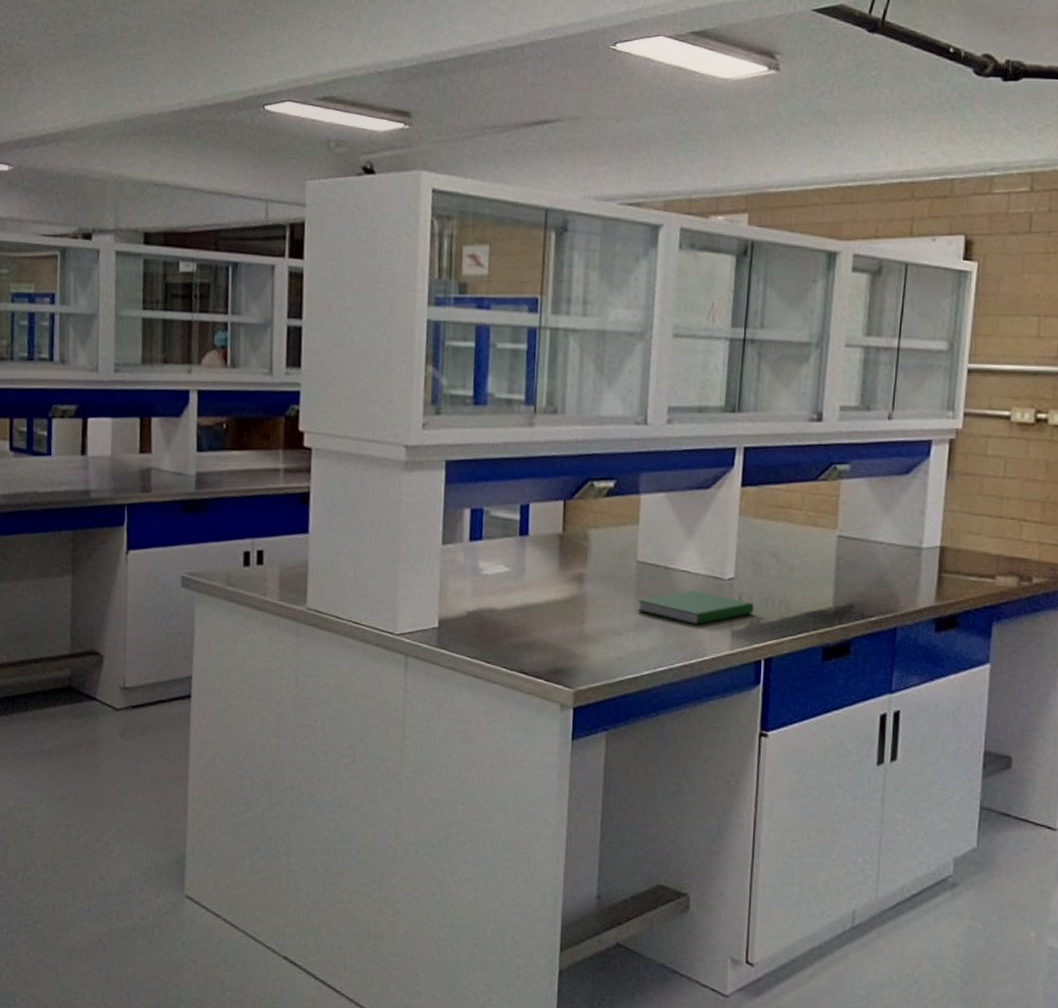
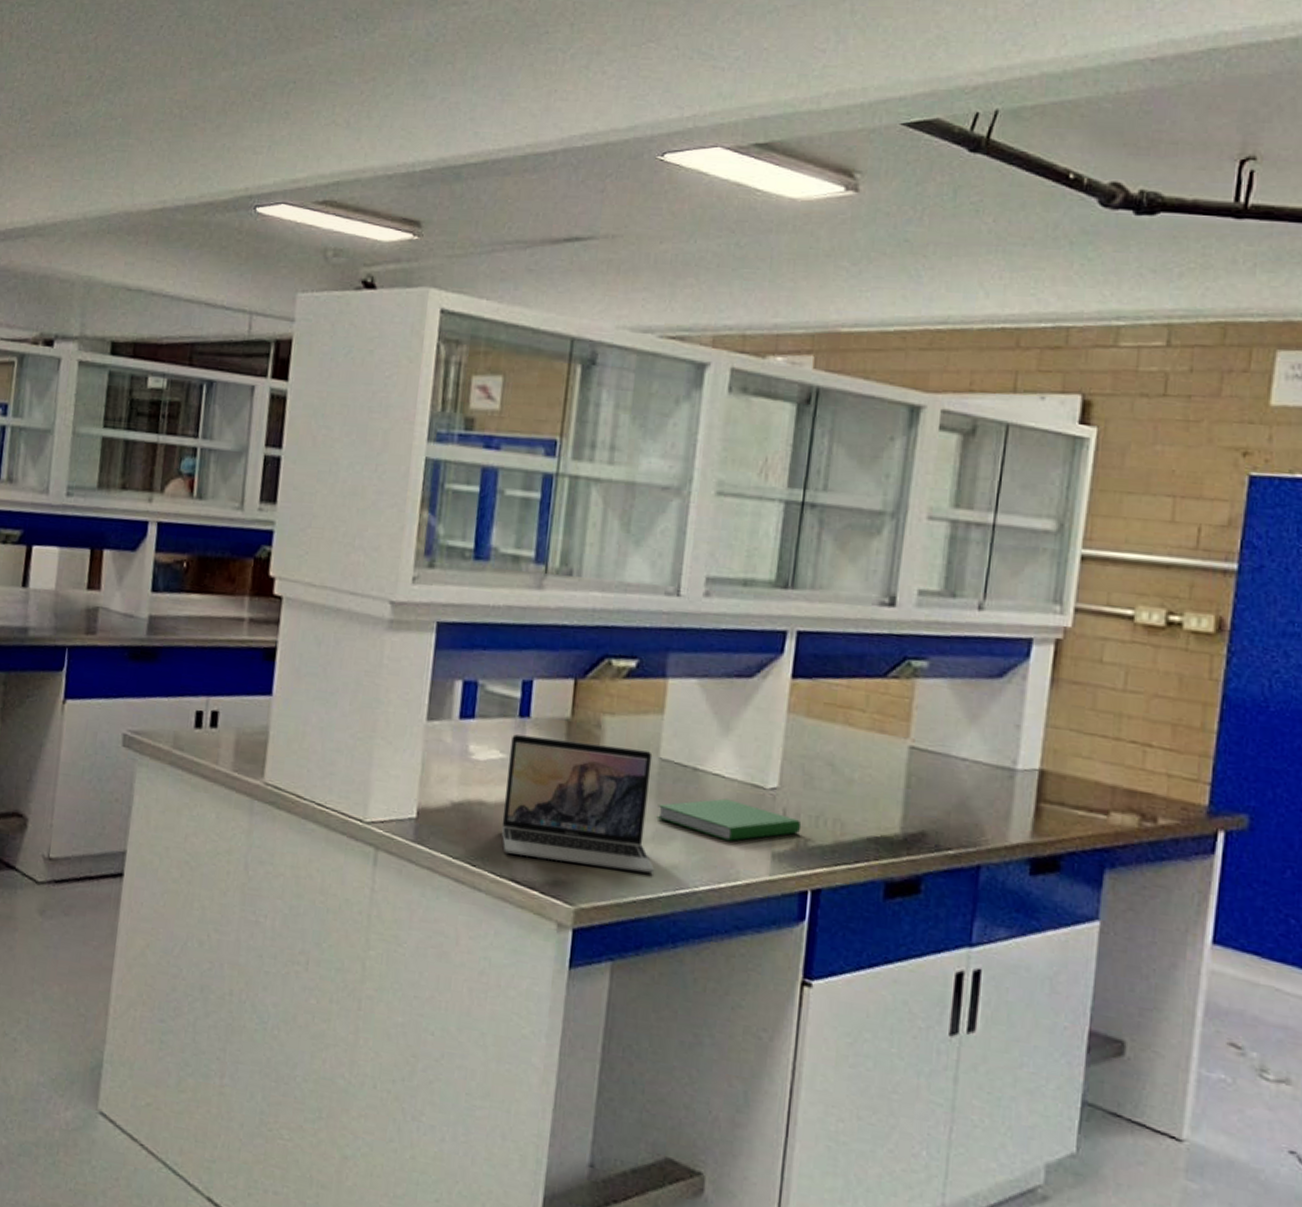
laptop: none [510,551,637,657] -> present [501,734,654,874]

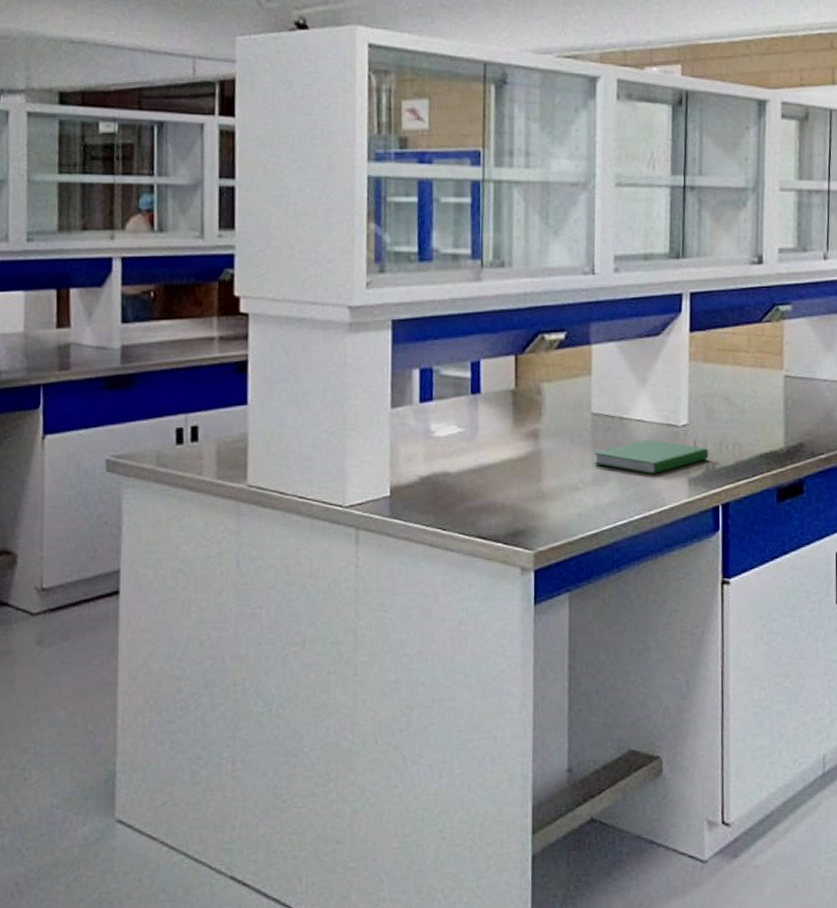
laptop: present [501,734,654,874] -> none [465,409,596,514]

